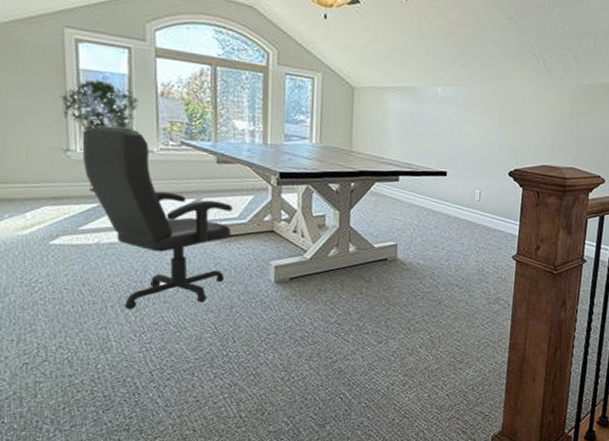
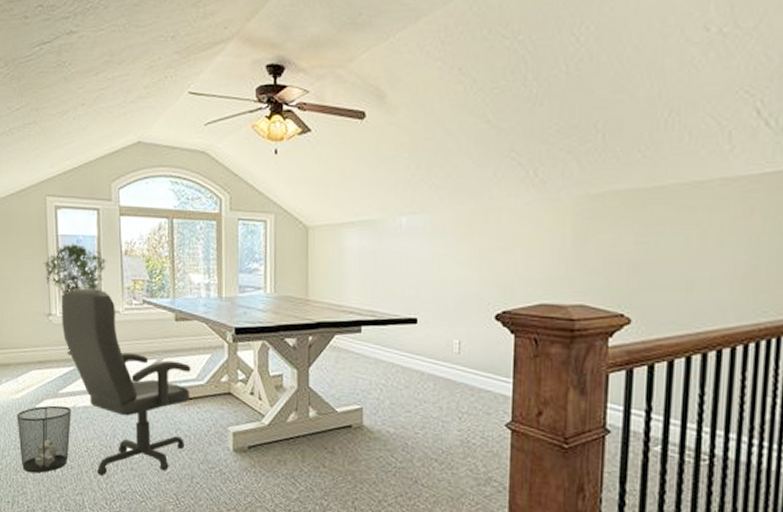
waste bin: none [24,241,94,310] -> present [17,405,71,473]

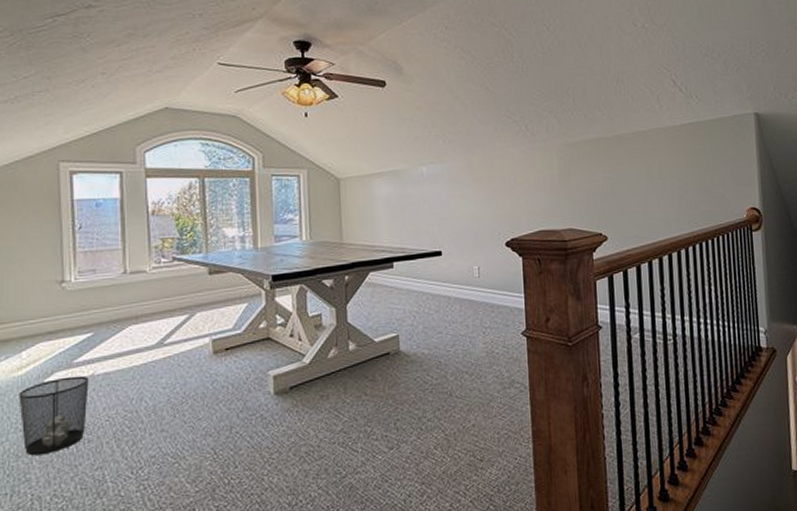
potted tree: present [43,244,107,355] -> none [54,207,132,322]
office chair: present [61,288,191,476] -> none [76,251,227,444]

